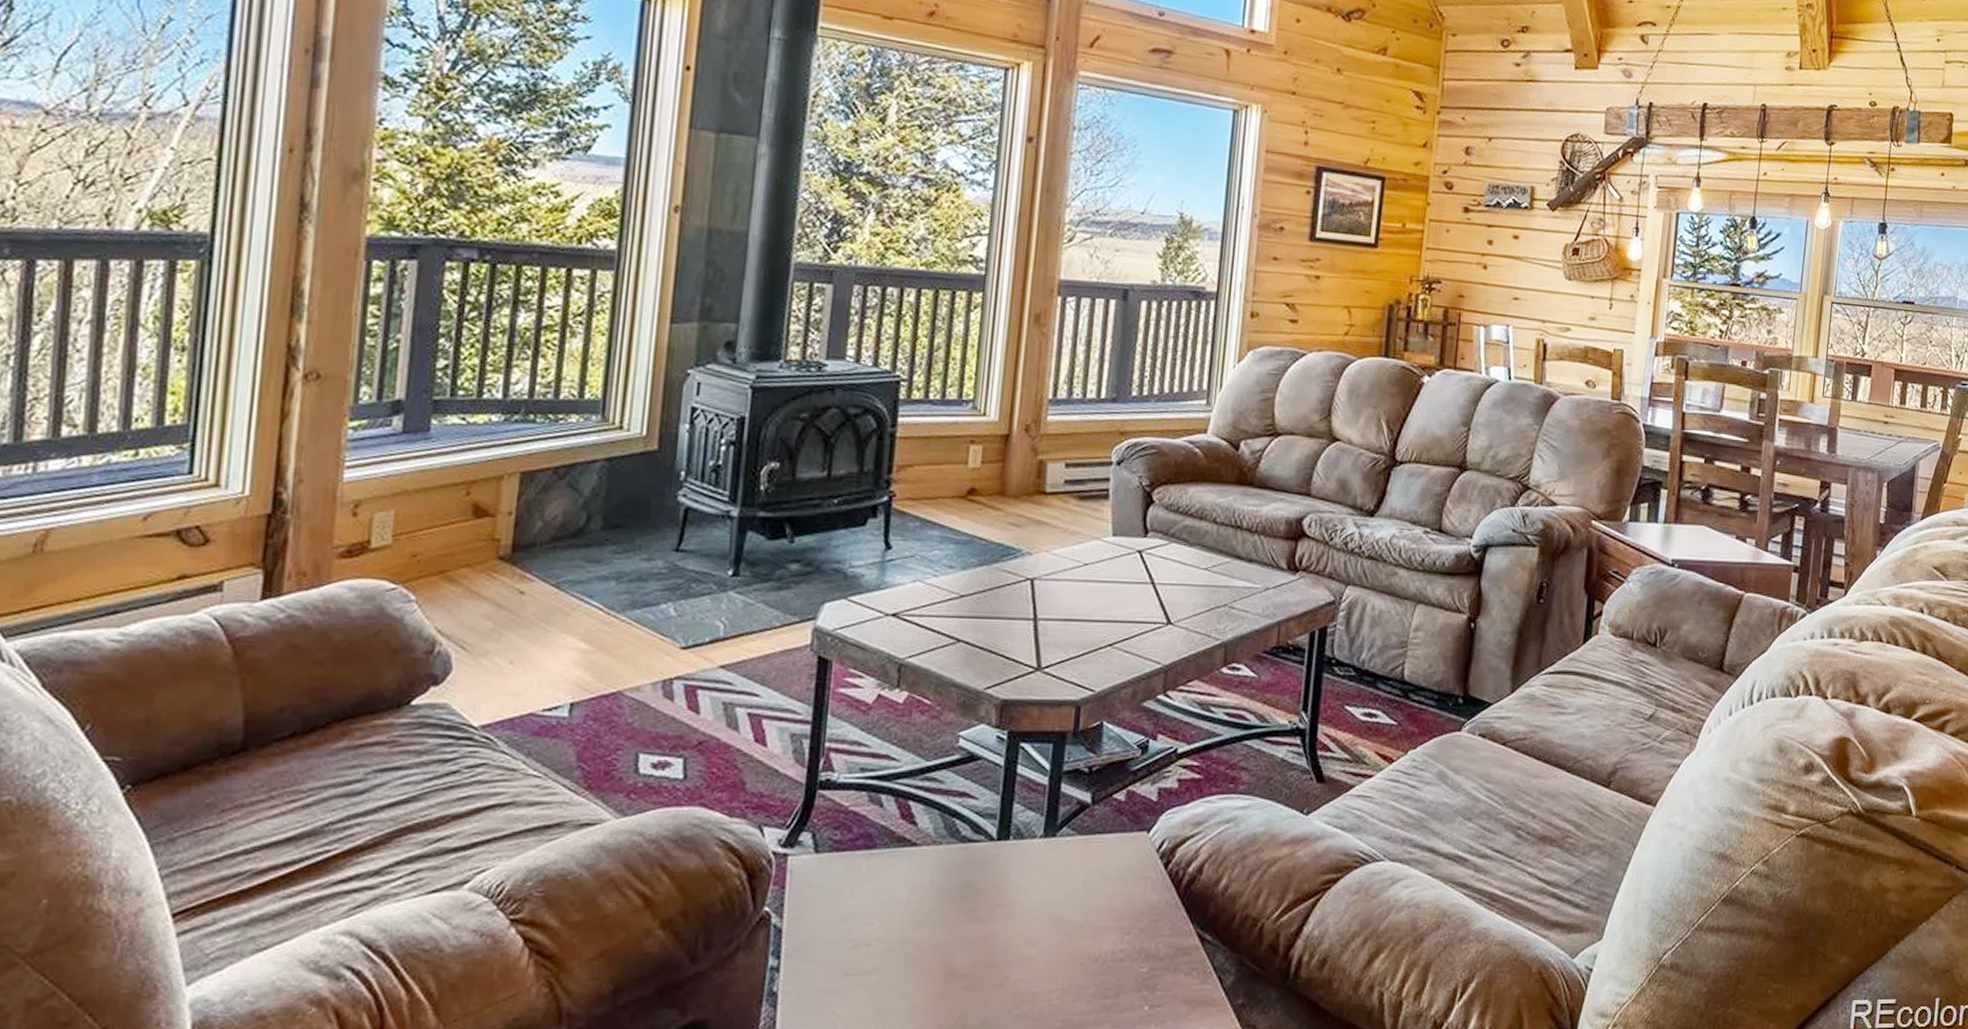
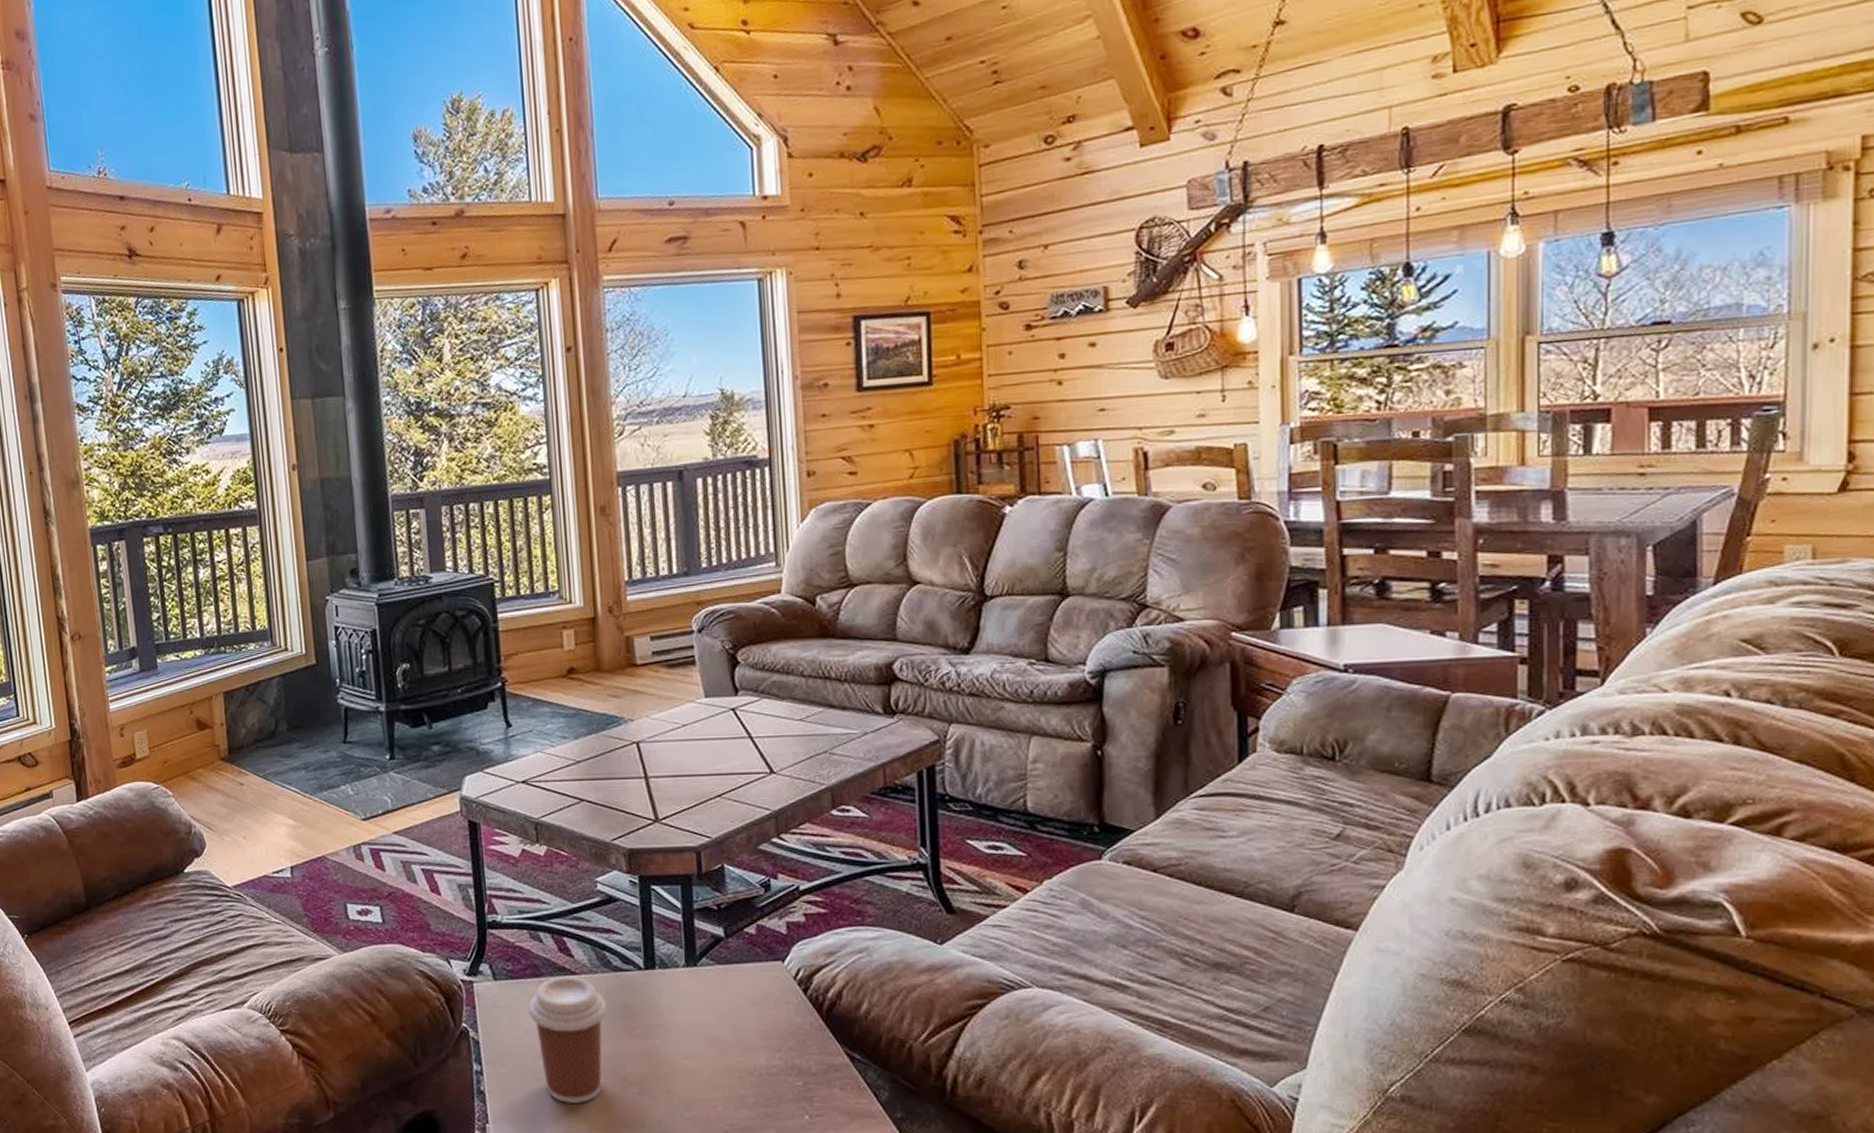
coffee cup: none [850,847,946,1005] -> present [528,975,607,1104]

